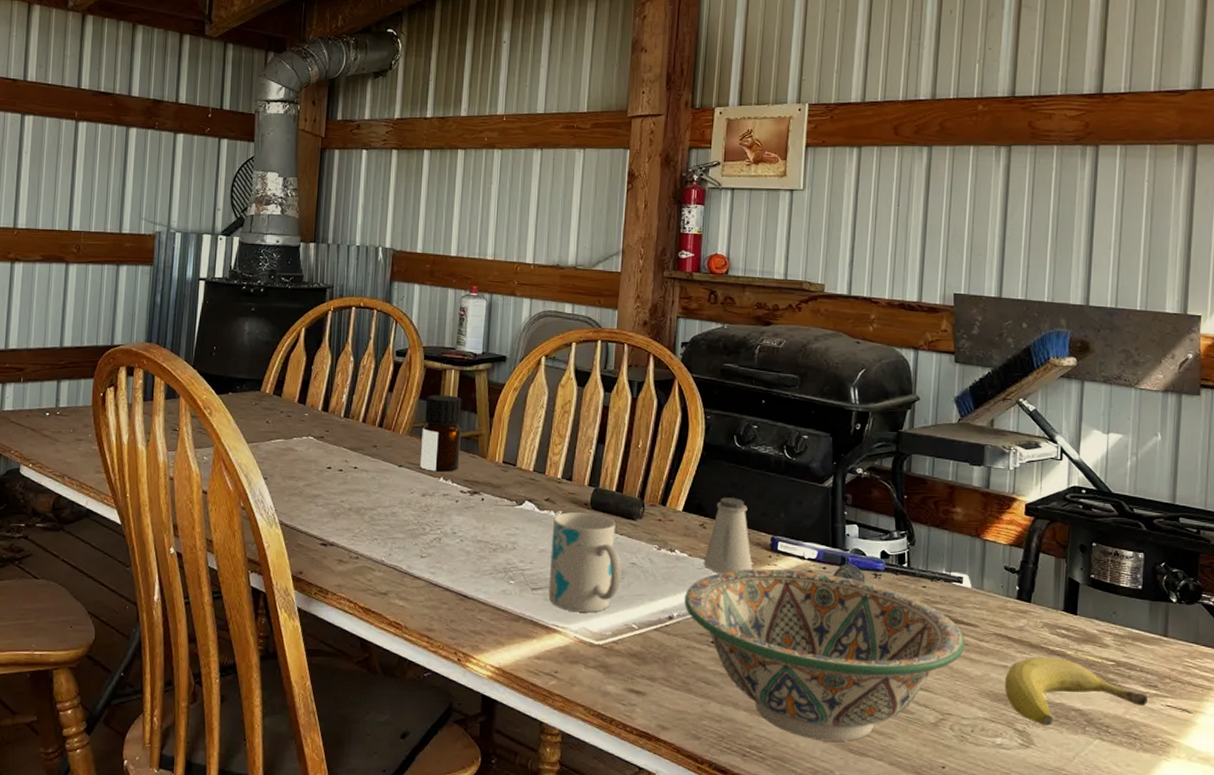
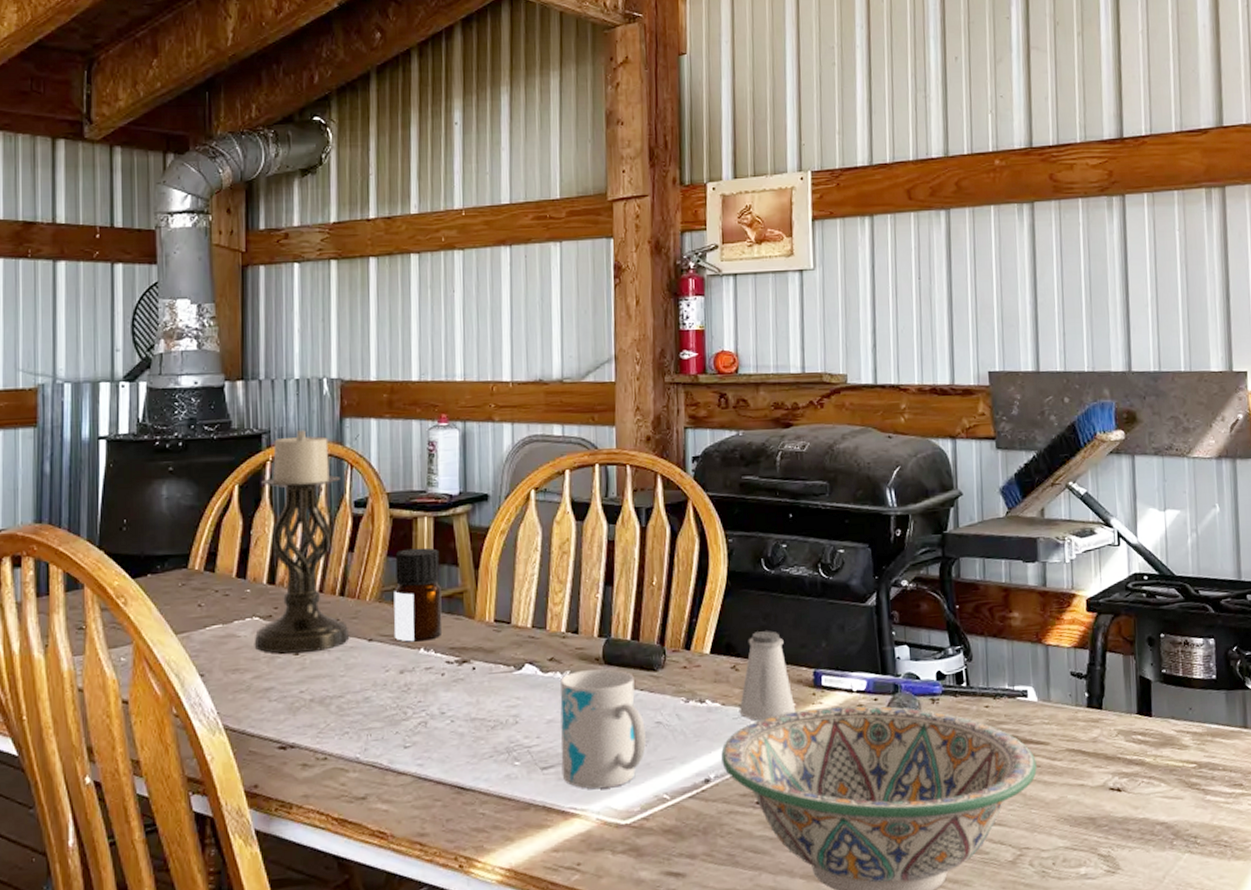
candle holder: none [307,288,388,470] -> present [254,430,350,654]
fruit: present [1004,657,1147,727] -> none [1082,767,1234,847]

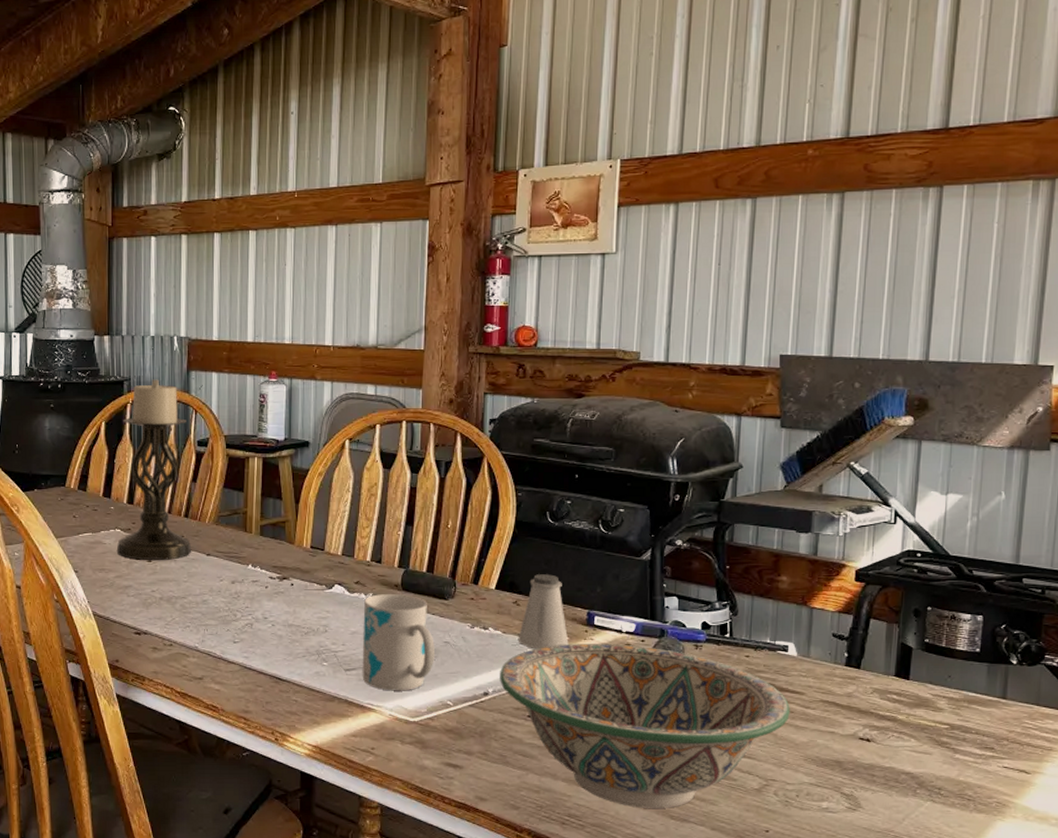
bottle: present [393,547,443,642] -> none [228,483,267,559]

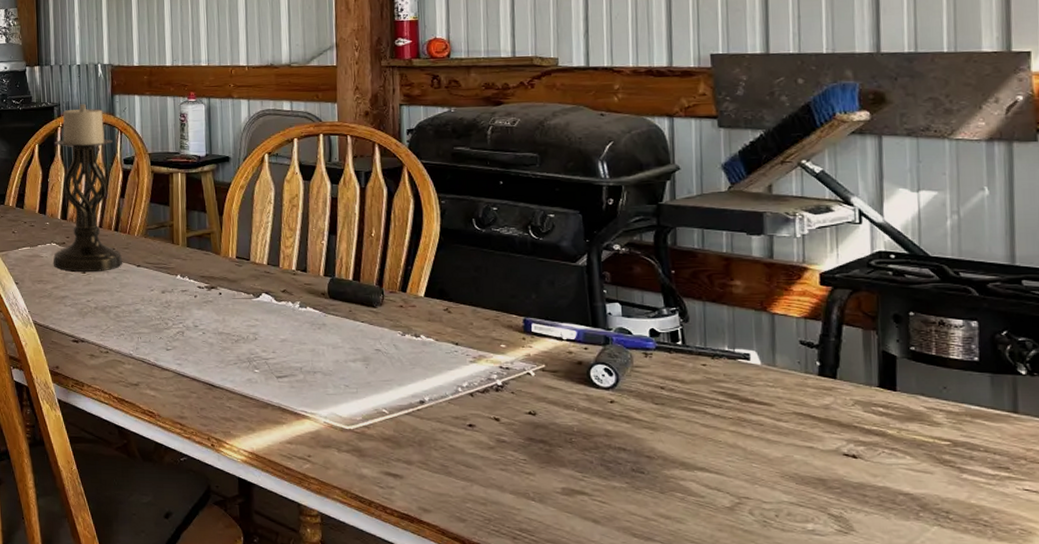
mug: present [362,593,434,691] -> none [292,301,367,399]
decorative bowl: present [500,644,790,808] -> none [435,351,759,526]
saltshaker: present [518,574,569,649] -> none [451,281,506,357]

